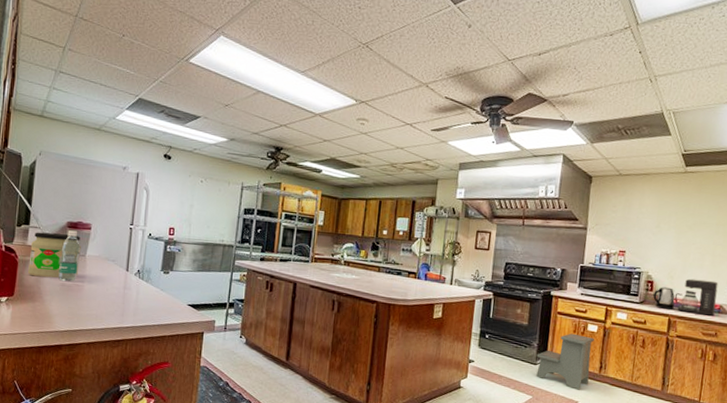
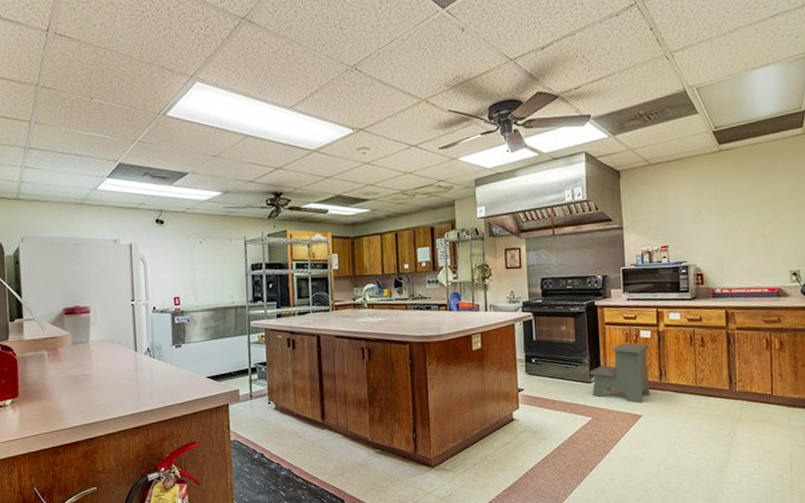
jar: present [27,232,81,279] -> none [27,322,84,373]
bottle: present [58,230,80,282] -> none [61,317,83,374]
kettle: present [653,287,675,310] -> none [705,277,729,301]
coffee maker: present [674,278,719,316] -> none [728,263,774,302]

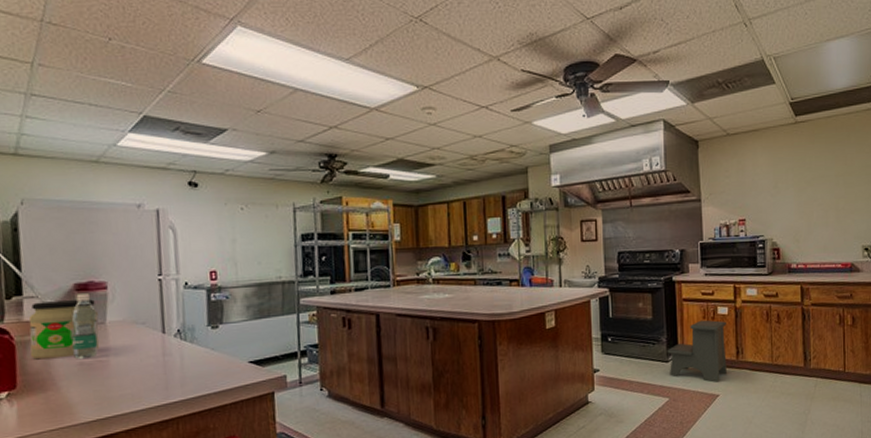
jar: none [27,322,84,373] -> present [28,299,100,360]
bottle: none [61,317,83,374] -> present [70,293,99,360]

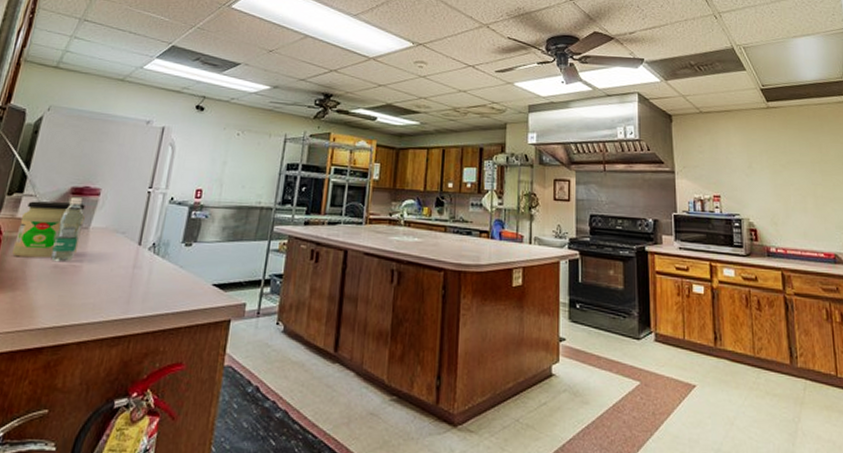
step stool: present [667,320,727,382] -> none [638,297,704,370]

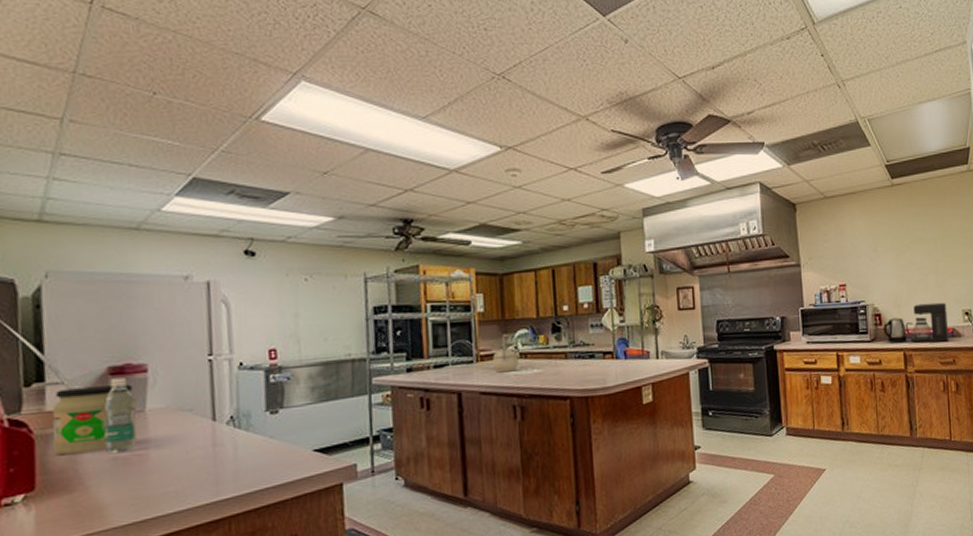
kettle: none [378,204,403,238] -> present [492,336,519,373]
kettle: none [759,235,785,262] -> present [884,317,907,343]
coffee maker: none [783,224,831,267] -> present [905,302,949,343]

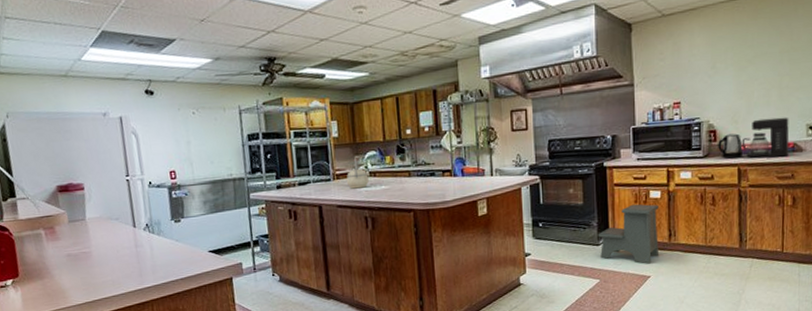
jar: present [51,384,138,456] -> none [22,199,83,252]
bottle: present [103,378,136,455] -> none [56,194,82,252]
step stool: none [770,390,833,456] -> present [598,204,659,264]

